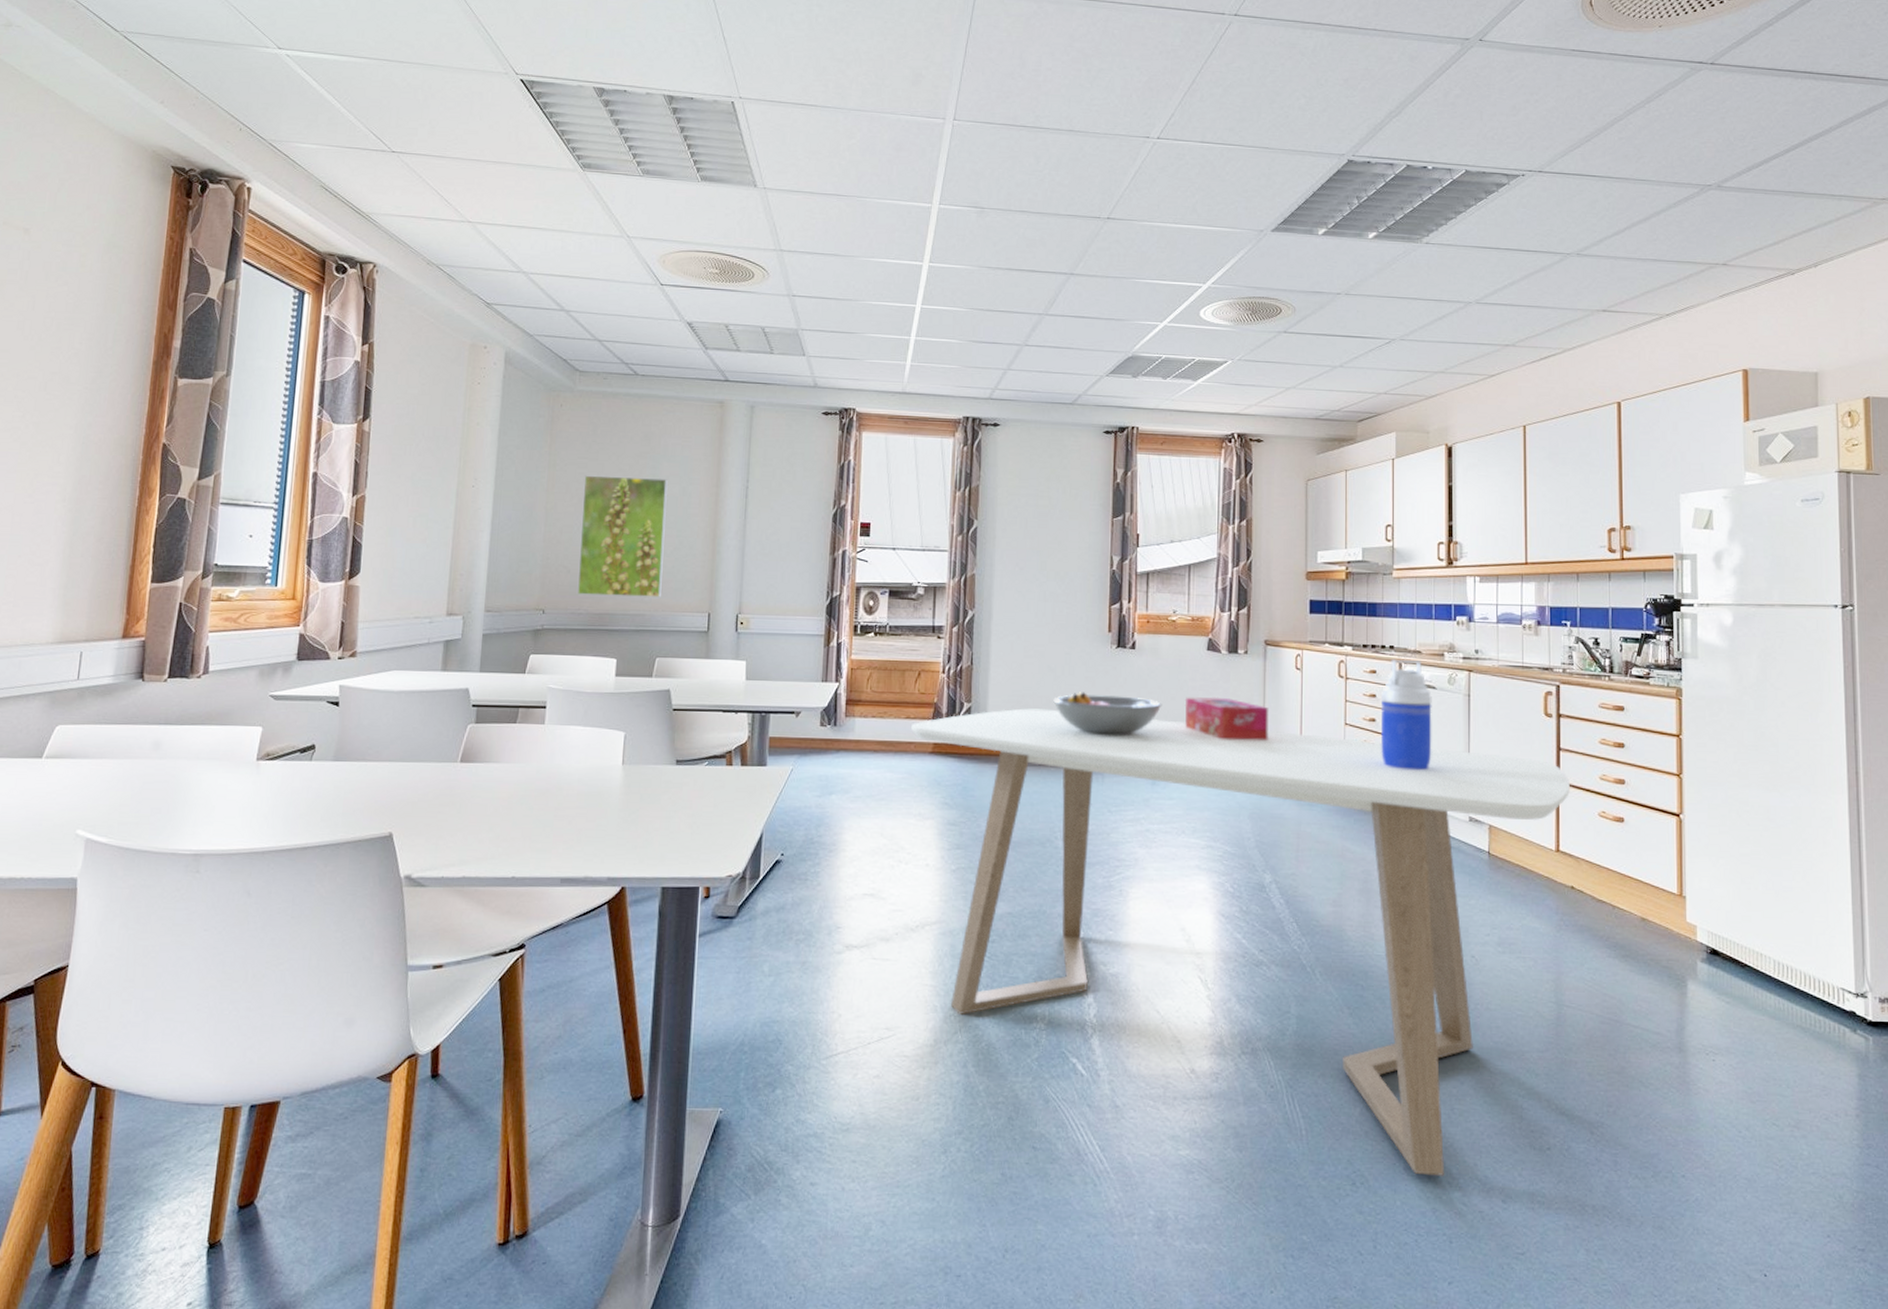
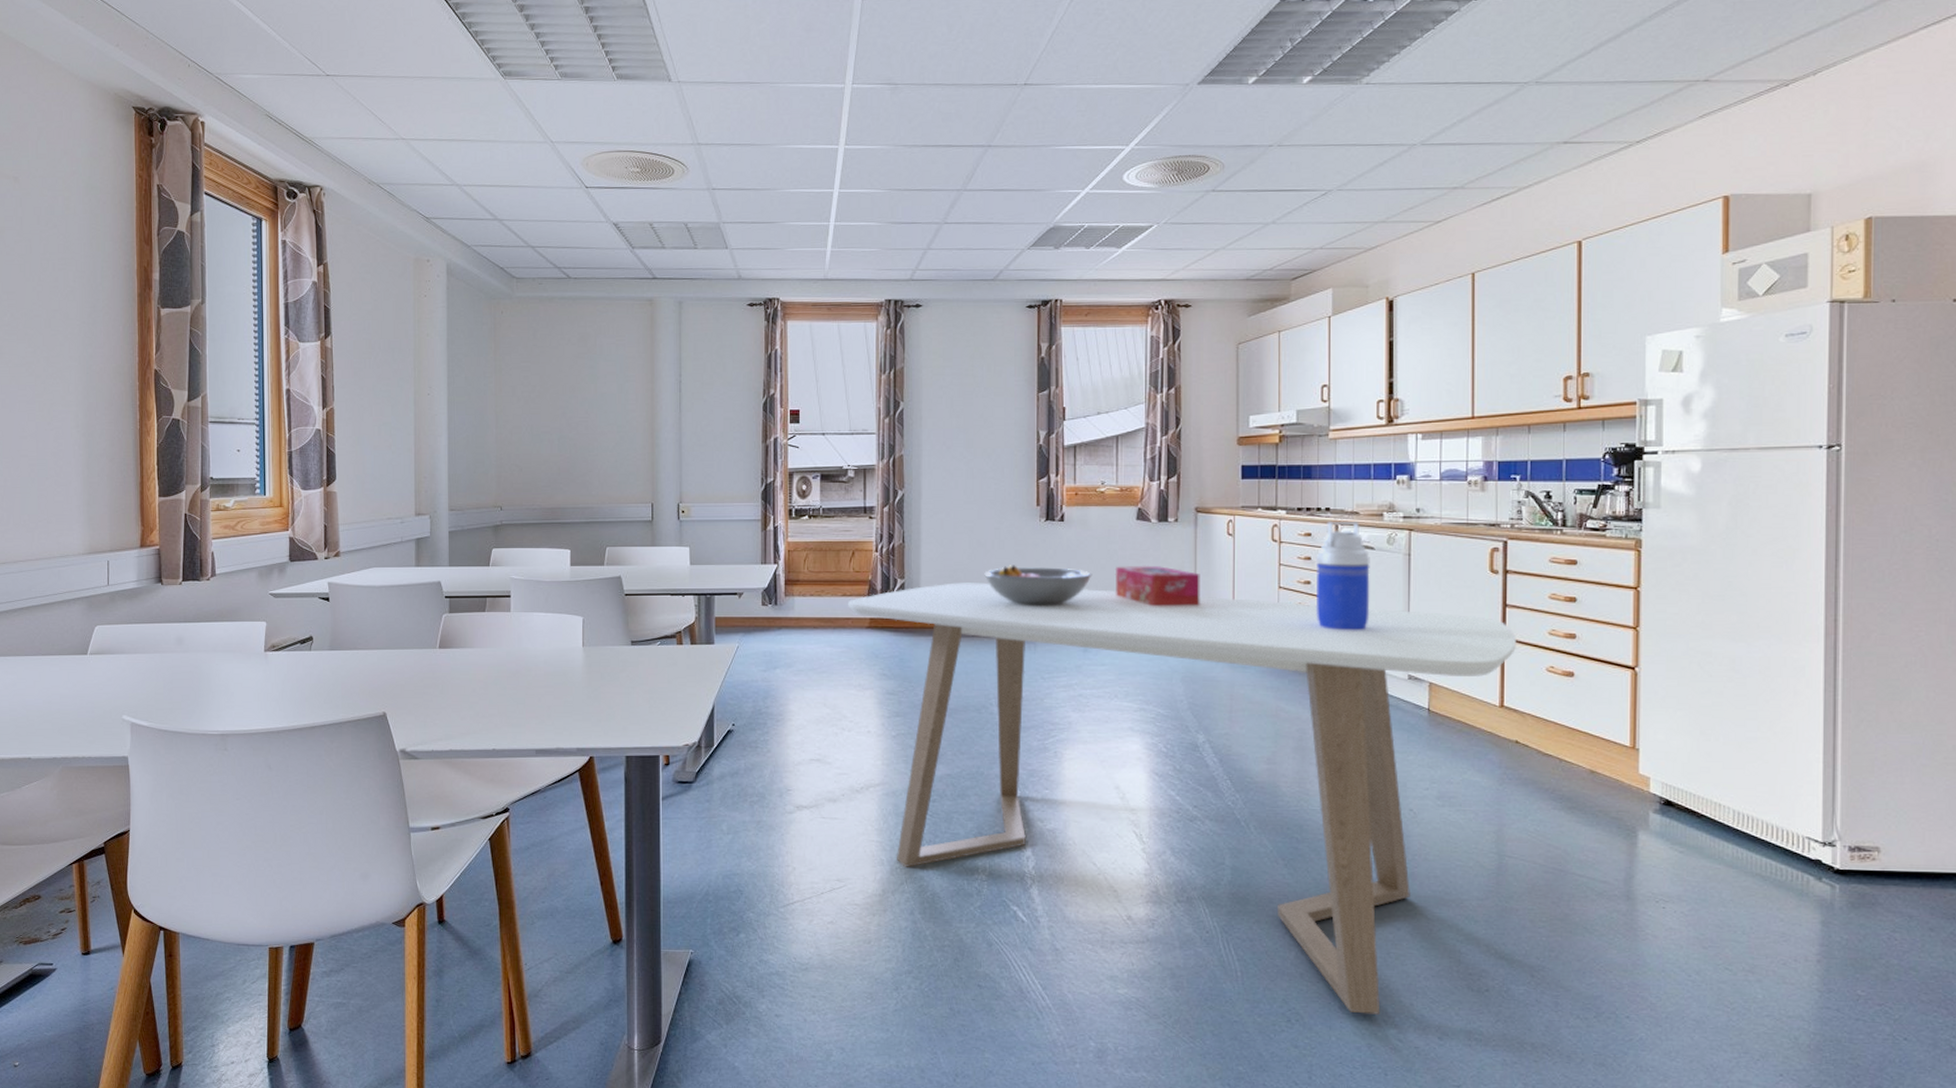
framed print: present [577,475,668,597] -> none [528,377,607,491]

